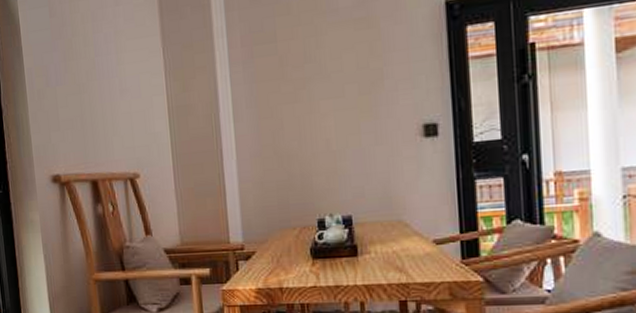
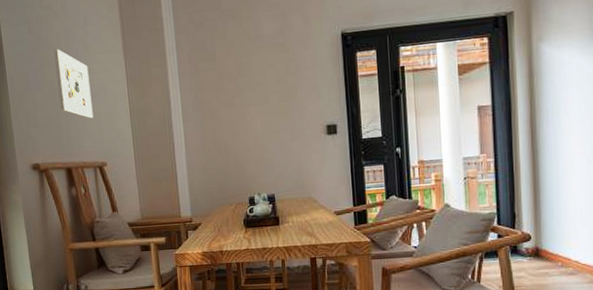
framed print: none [78,34,124,120] -> present [53,48,94,119]

